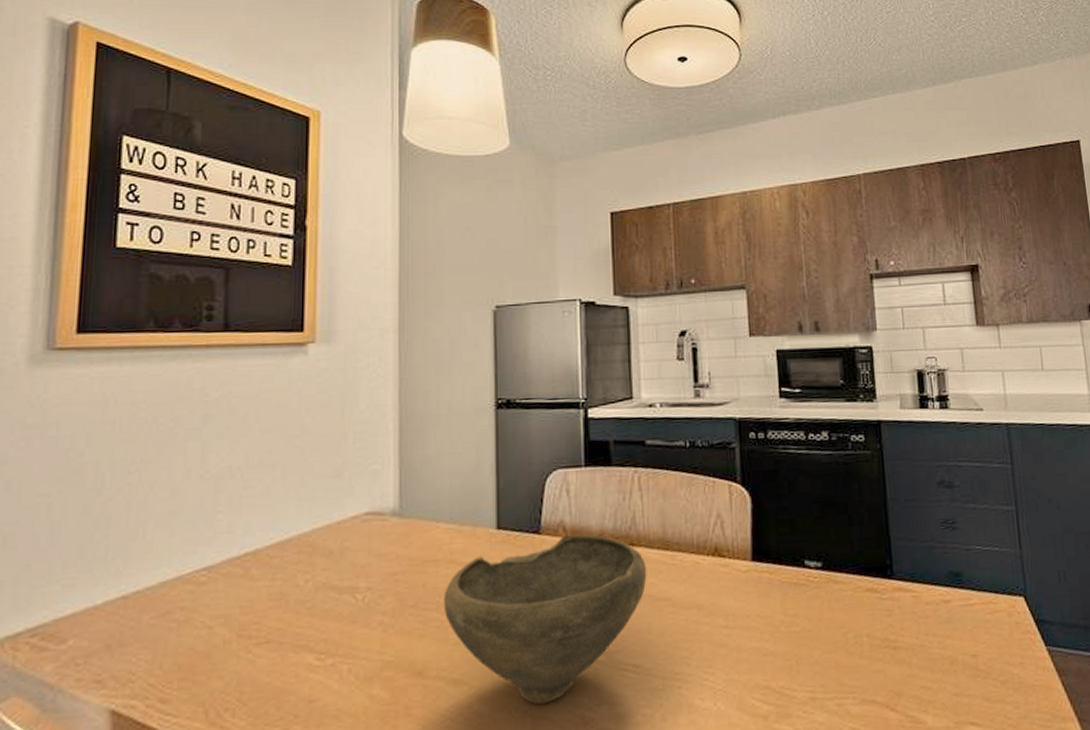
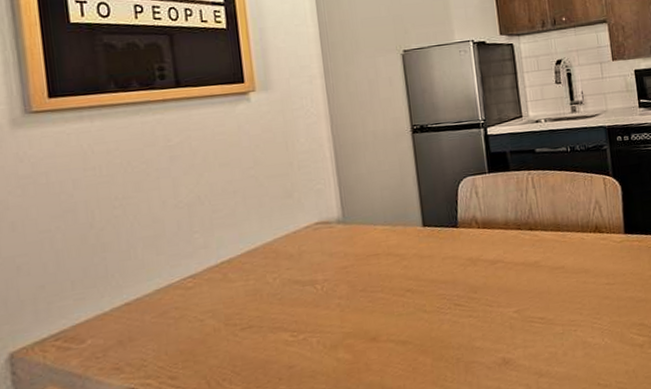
bowl: present [443,534,647,705] -> none [386,224,545,353]

